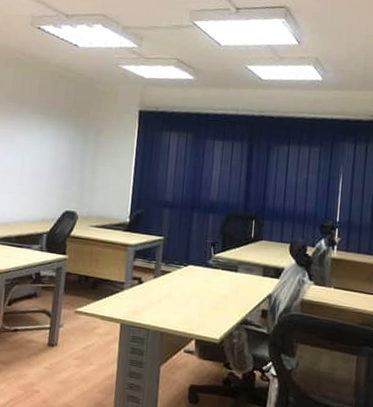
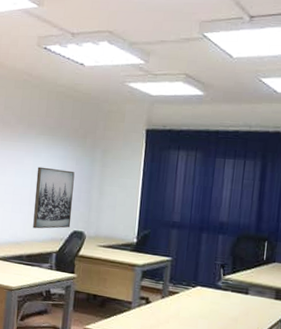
wall art: none [23,145,67,209] -> present [33,166,75,229]

